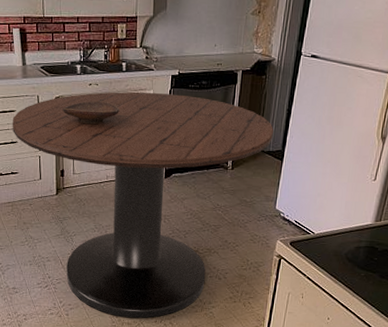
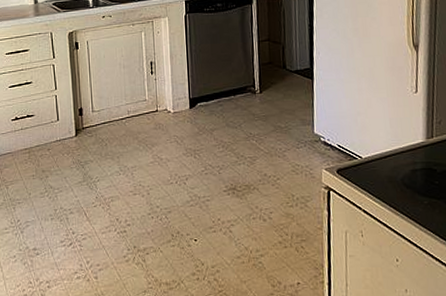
dining table: present [13,92,274,318] -> none [27,19,299,277]
decorative bowl: present [63,100,119,125] -> none [77,32,135,58]

